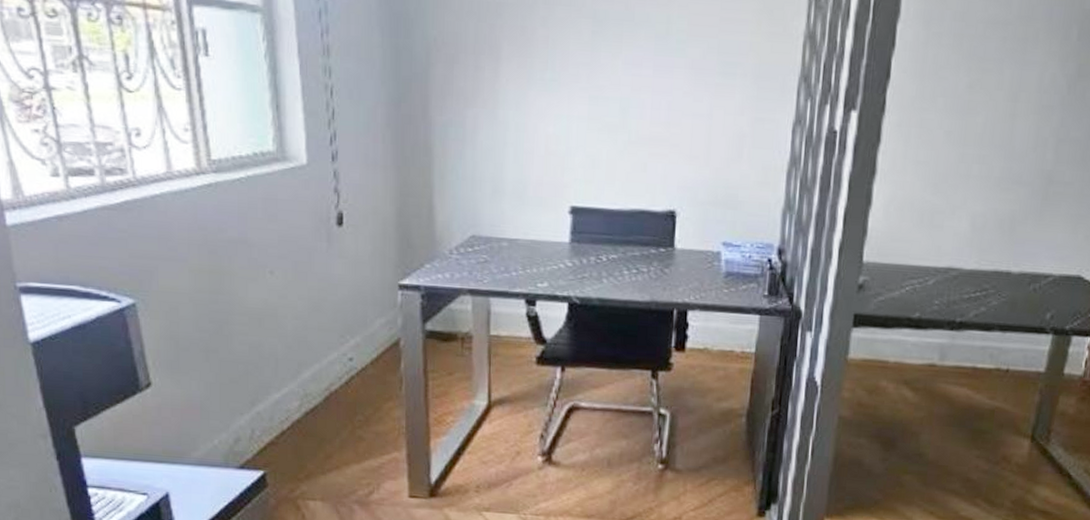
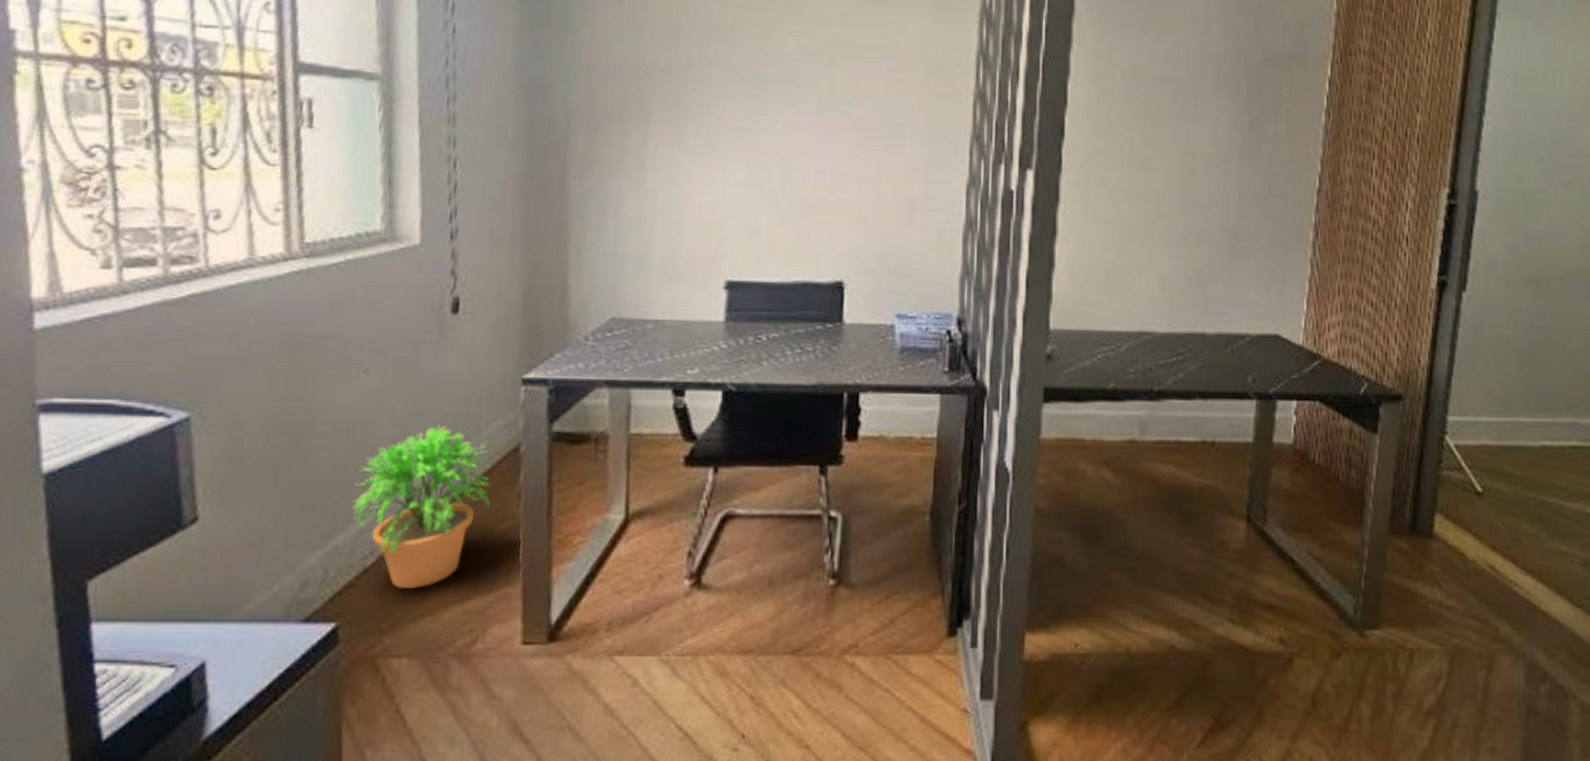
potted plant: none [268,319,378,449] -> present [351,424,490,588]

